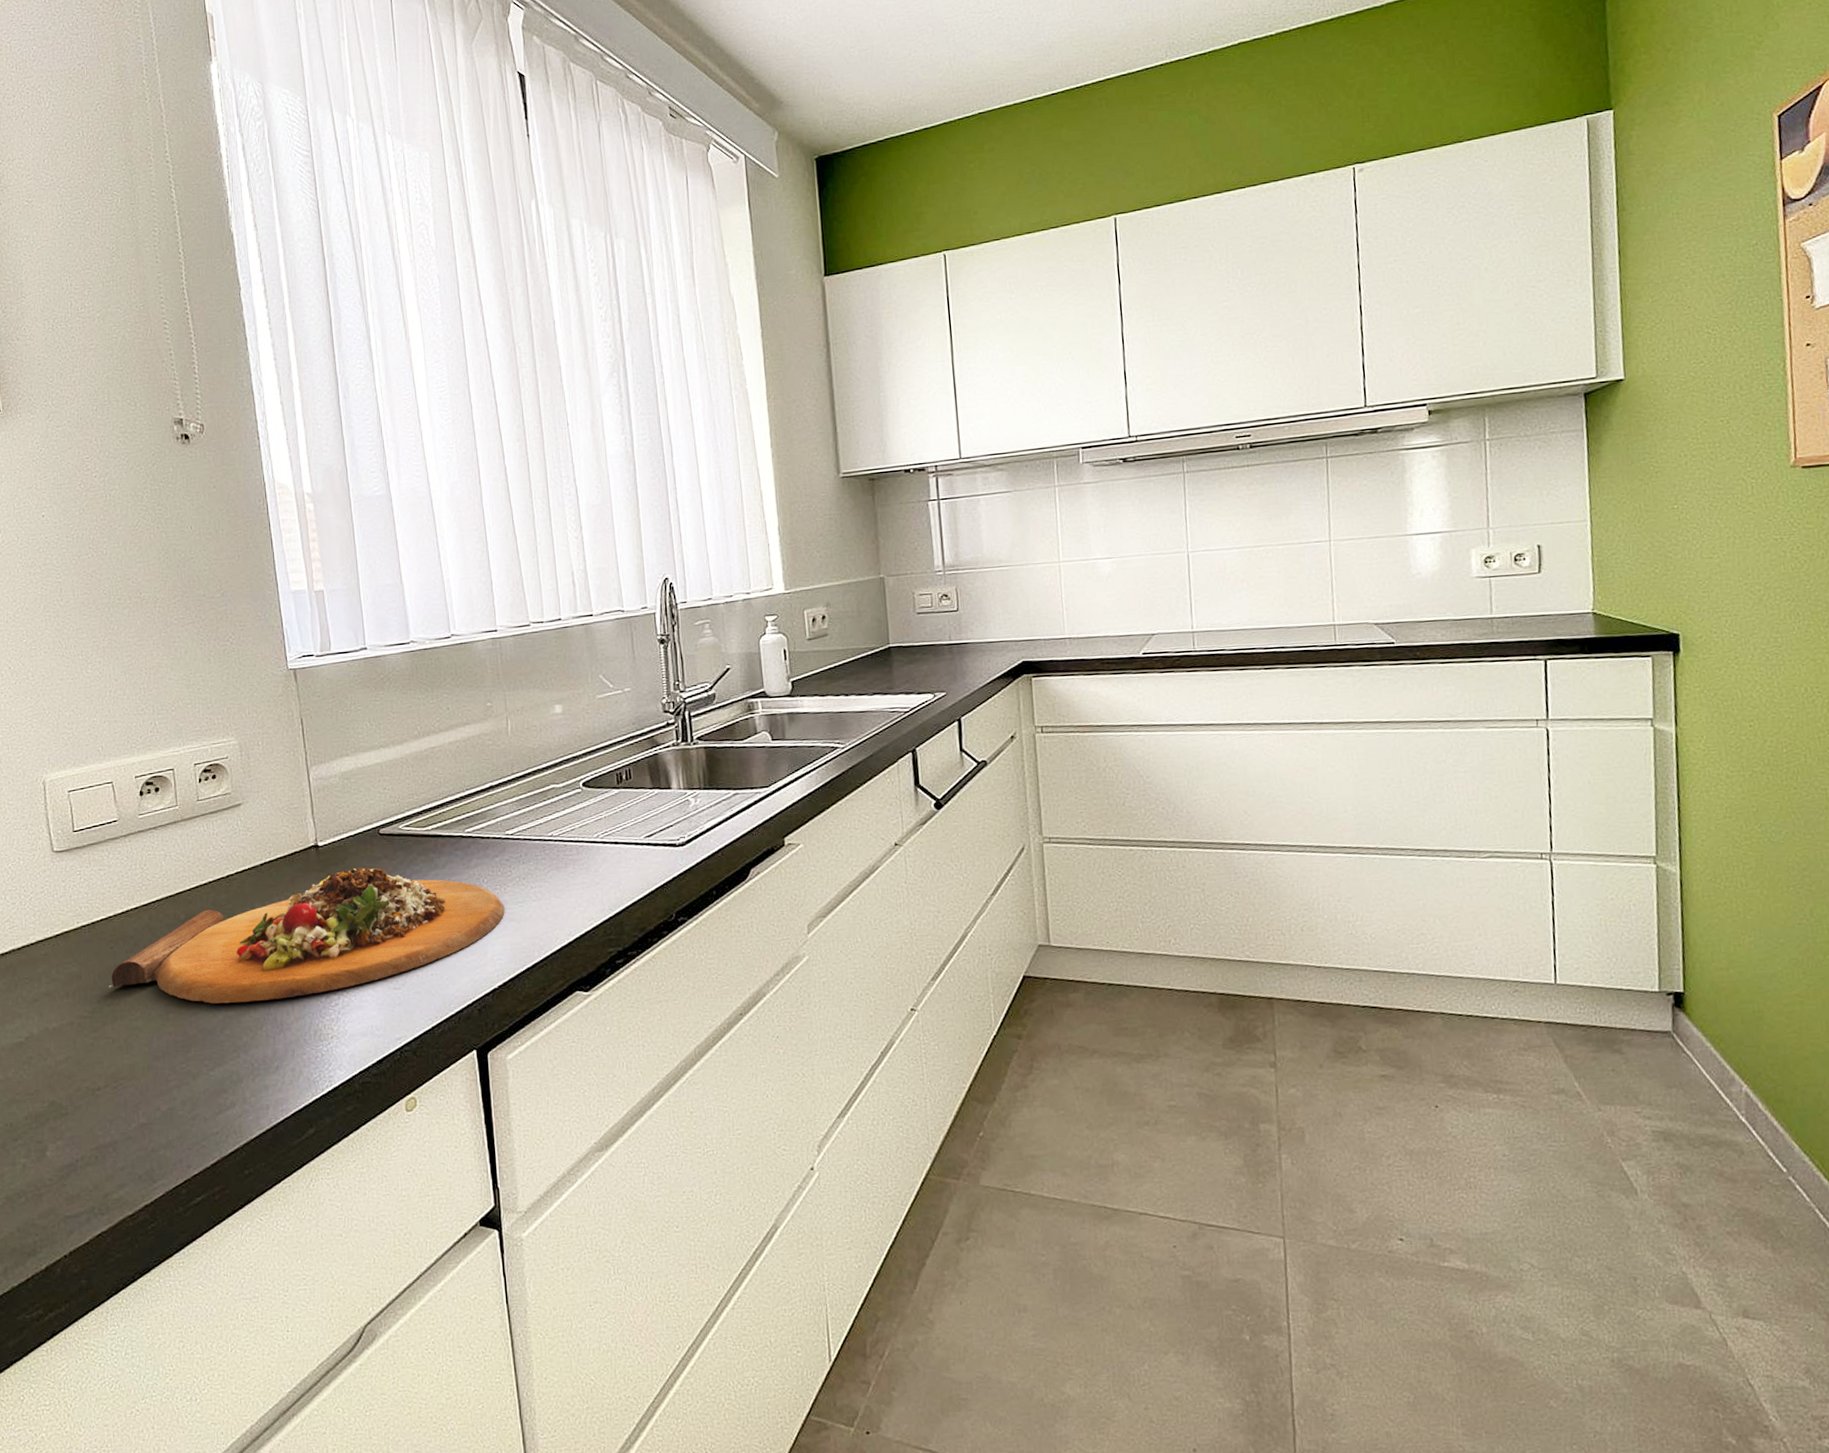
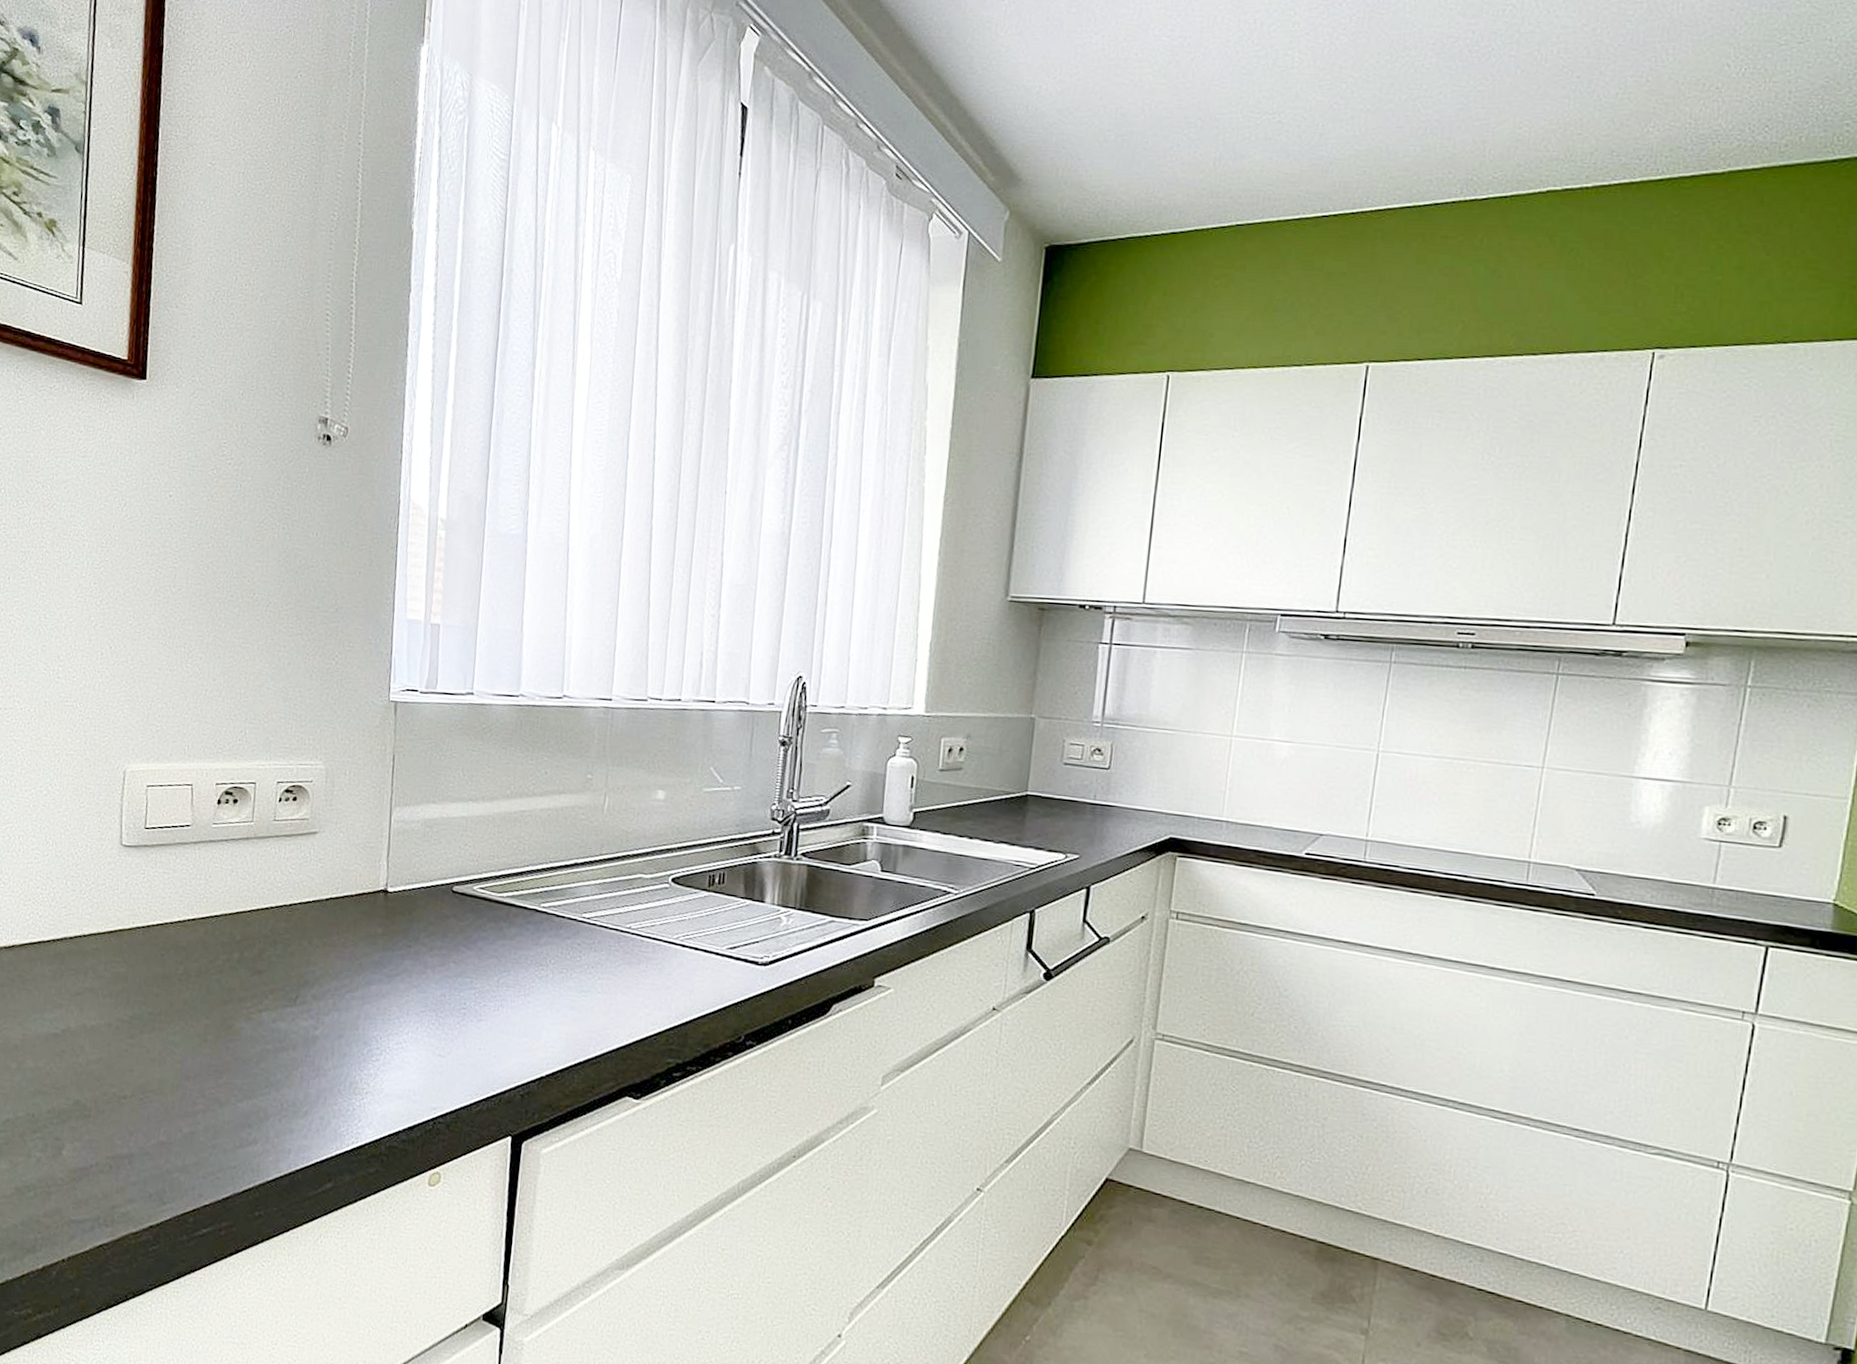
cutting board: present [108,868,505,1004] -> none [152,921,568,1045]

